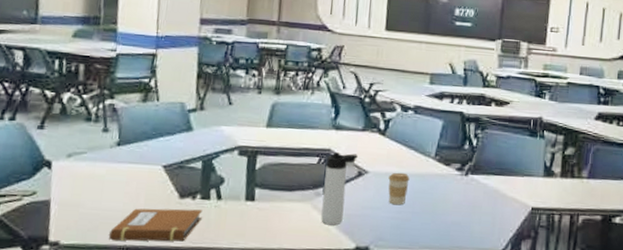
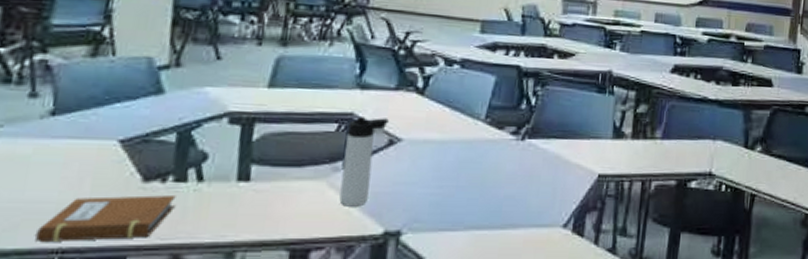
coffee cup: present [388,172,410,206] -> none [426,139,454,179]

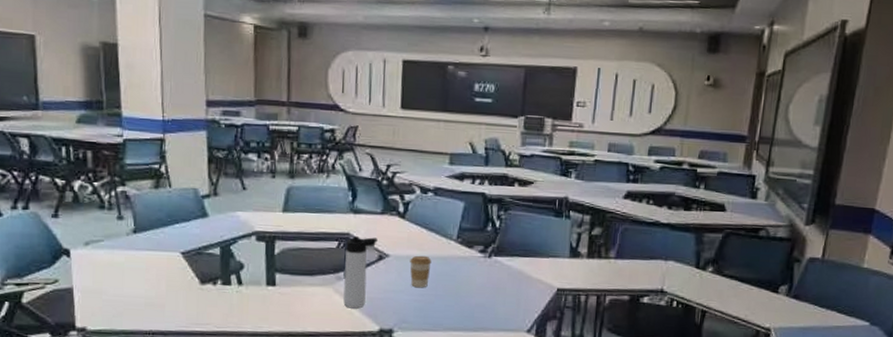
notebook: present [34,195,176,243] -> none [133,294,224,327]
coffee cup: none [426,139,454,179] -> present [410,255,432,288]

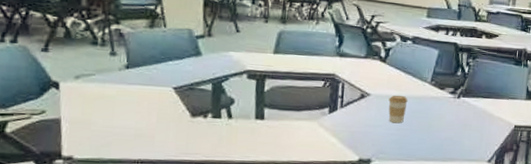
thermos bottle: present [343,236,378,309] -> none [327,77,361,141]

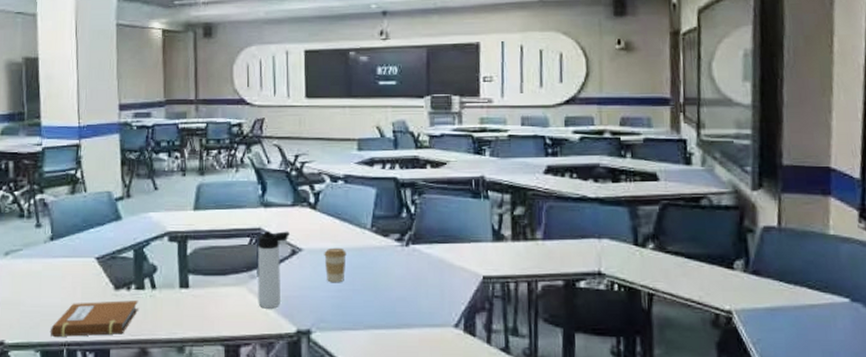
notebook: none [122,126,214,156] -> present [49,300,138,338]
thermos bottle: none [327,77,361,141] -> present [258,231,290,309]

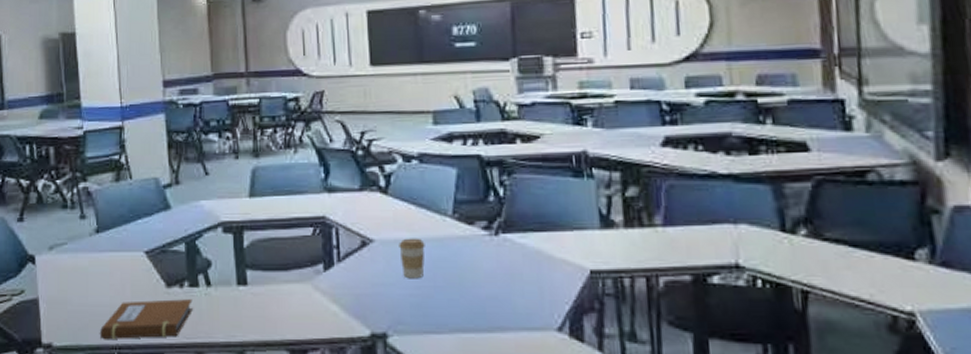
thermos bottle: present [258,231,290,309] -> none [322,219,358,309]

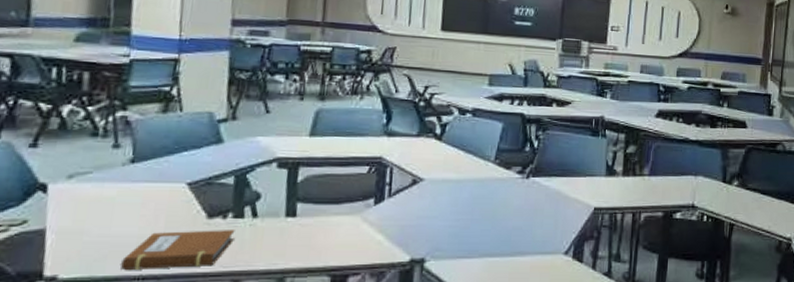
coffee cup: present [399,238,425,279] -> none [445,178,468,213]

